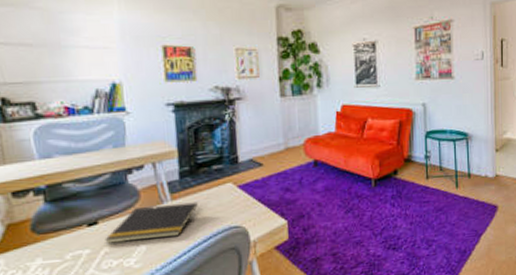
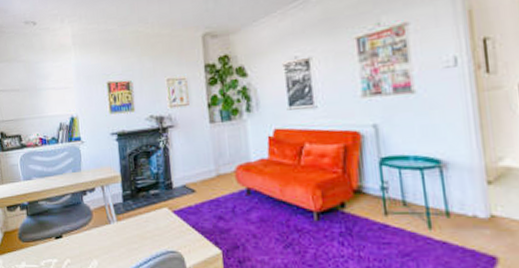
notepad: present [104,202,198,244] -> none [67,224,139,257]

